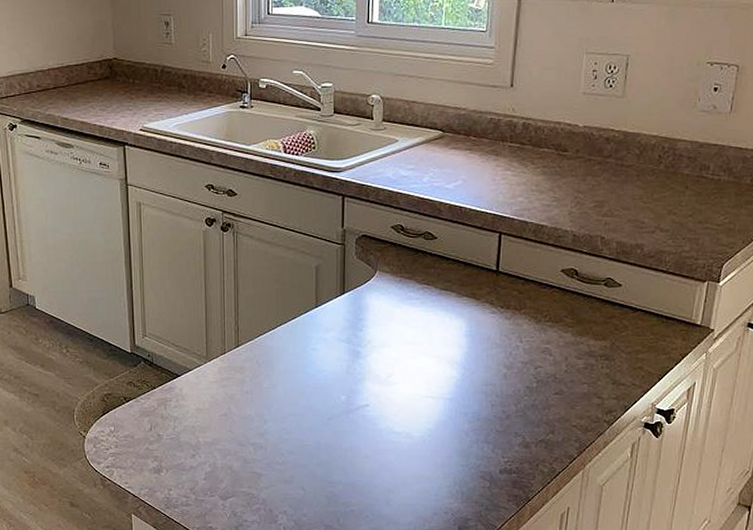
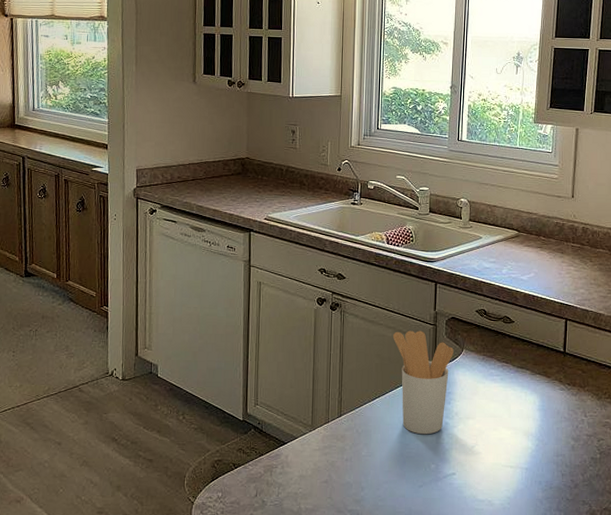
utensil holder: none [294,251,365,365] -> present [392,330,454,435]

